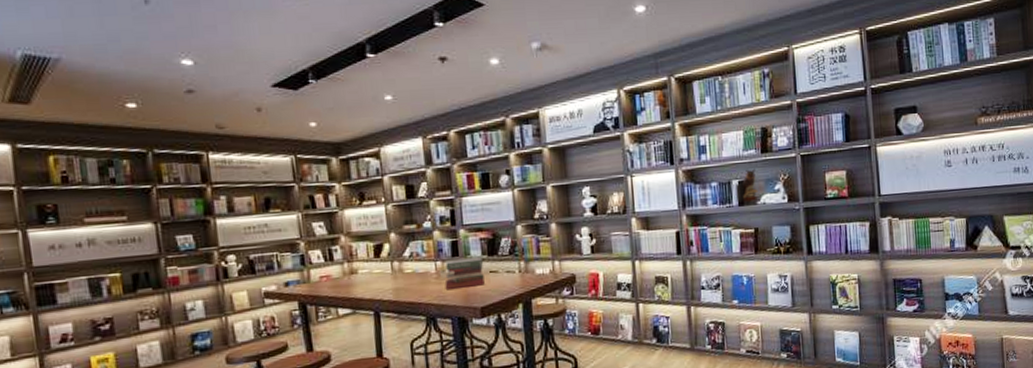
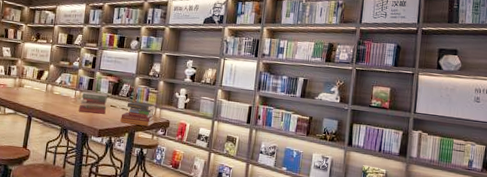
books: none [507,257,554,292] -> present [120,102,155,127]
bookend: present [736,168,758,203] -> none [300,71,318,96]

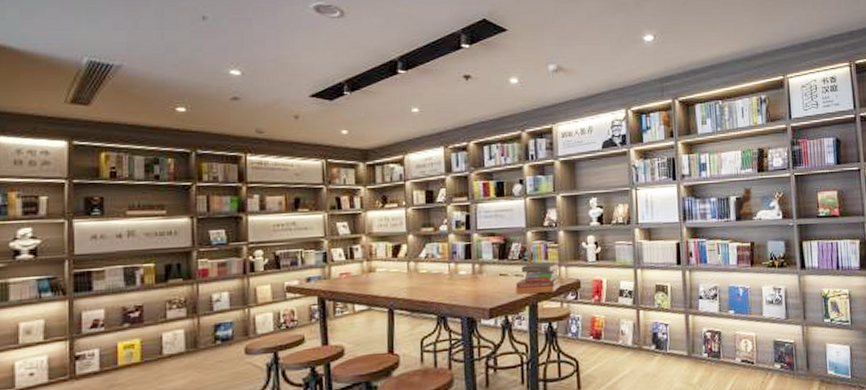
books: present [78,91,108,114] -> none [456,261,494,291]
bookend: none [300,71,318,96] -> present [733,186,755,217]

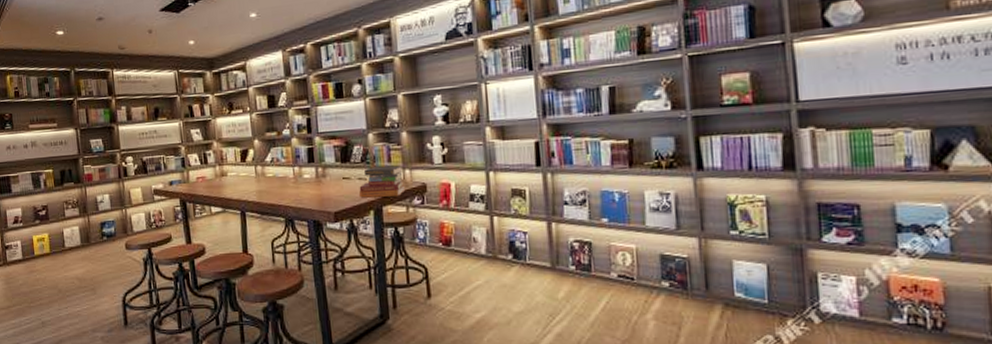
bookend: present [733,186,755,217] -> none [606,72,633,111]

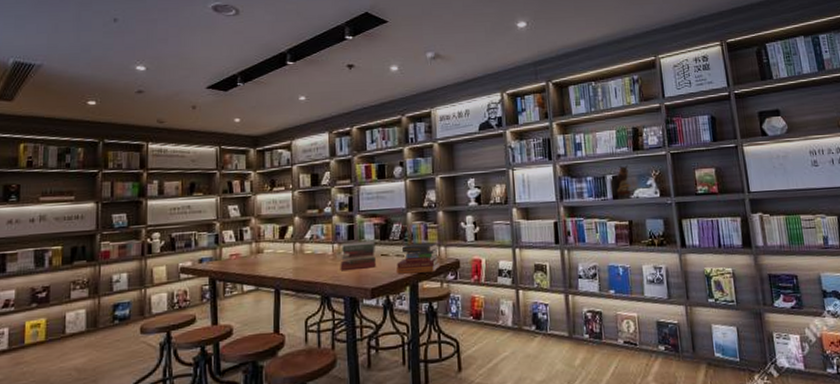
books: none [301,164,338,195] -> present [340,241,376,272]
bookend: none [606,72,633,111] -> present [610,165,631,196]

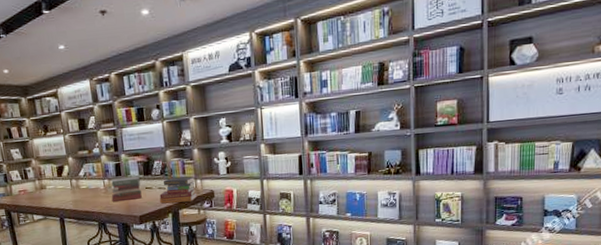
bookend: present [610,165,631,196] -> none [353,99,373,130]

